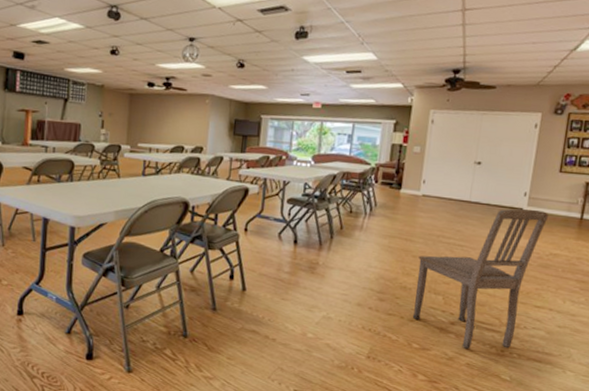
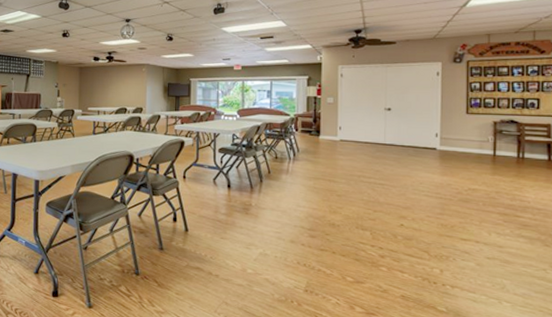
dining chair: present [412,208,549,349] -> none [343,148,463,281]

